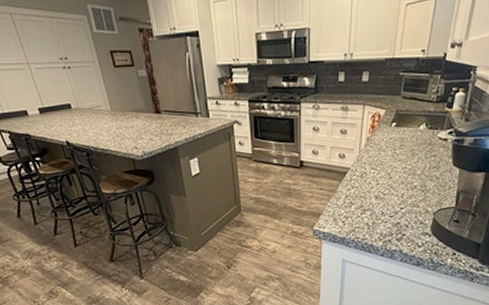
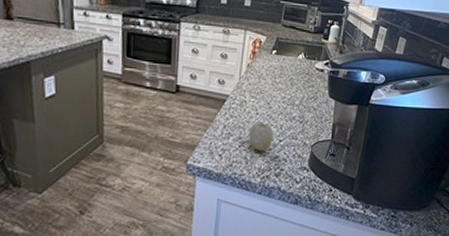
fruit: none [370,191,395,218] -> present [248,122,274,151]

